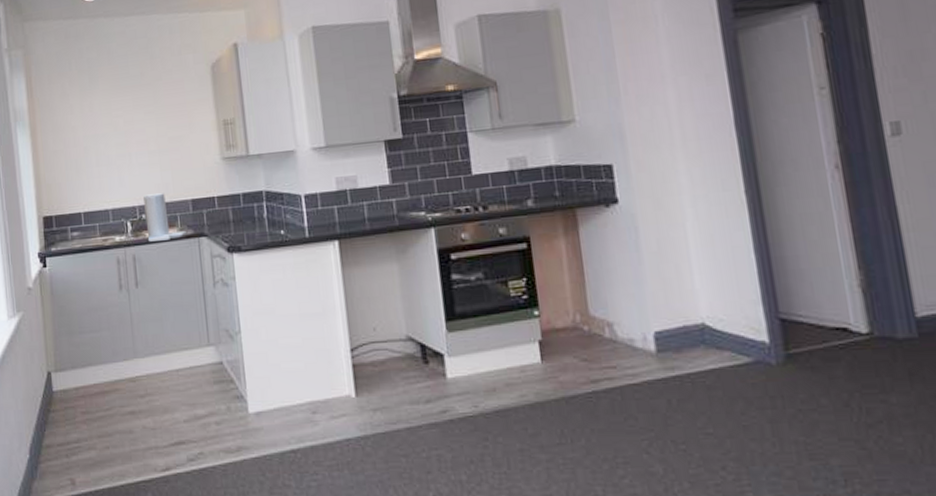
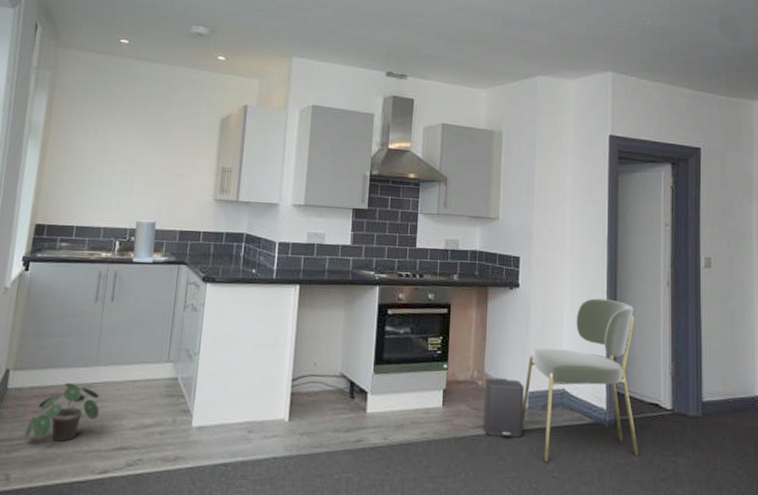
potted plant: none [79,379,149,442] -> present [24,382,100,442]
pedal bin: none [591,318,655,391] -> present [483,378,524,438]
dining chair: none [646,200,827,417] -> present [522,298,638,463]

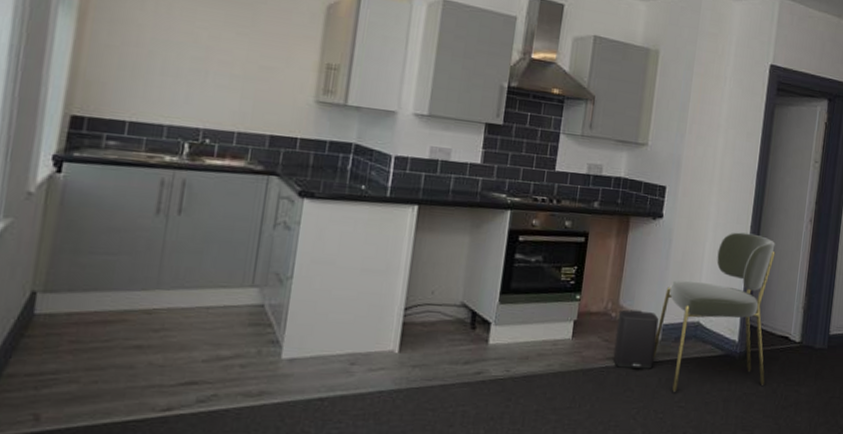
potted plant: present [24,382,100,442] -> none [59,308,163,376]
paper towel: present [132,220,170,263] -> none [206,119,257,172]

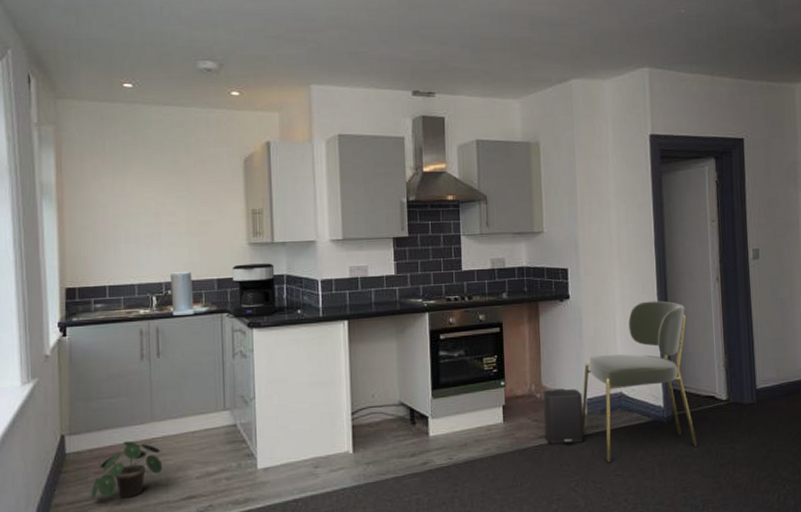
potted plant: none [59,308,163,376] -> present [91,441,163,500]
paper towel: none [206,119,257,172] -> present [170,272,211,316]
coffee maker: none [274,123,360,189] -> present [226,263,296,319]

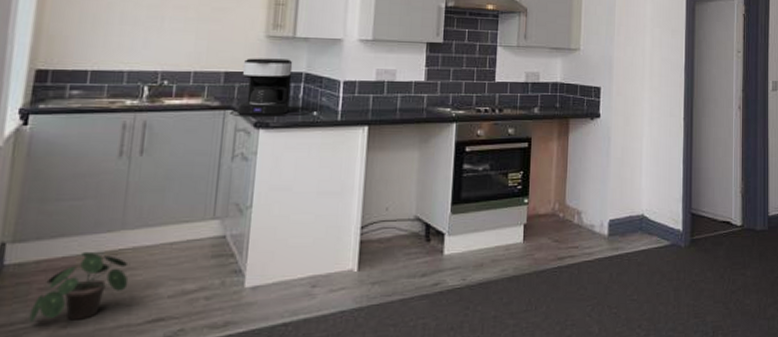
paper towel: present [170,272,211,316] -> none [165,61,214,110]
pedal bin: present [543,388,584,444] -> none [564,208,605,267]
dining chair: present [581,301,697,463] -> none [602,125,711,287]

